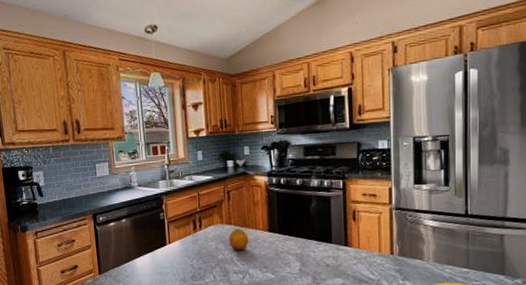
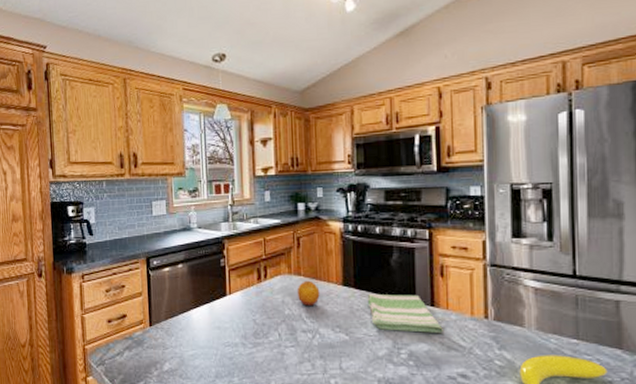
dish towel: none [290,237,356,269] -> present [367,293,445,333]

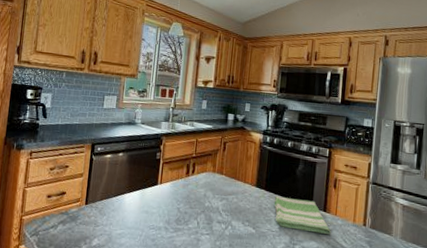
fruit: present [297,280,320,307] -> none [217,179,237,202]

